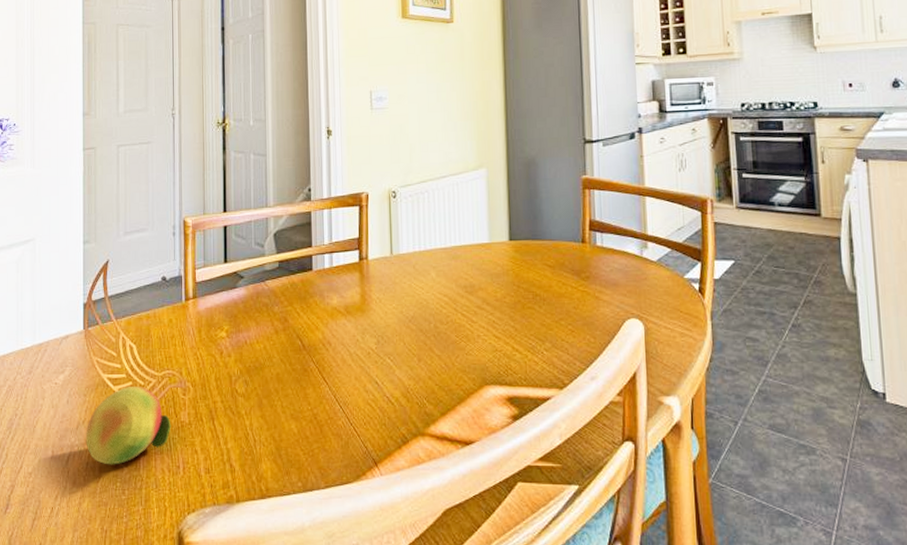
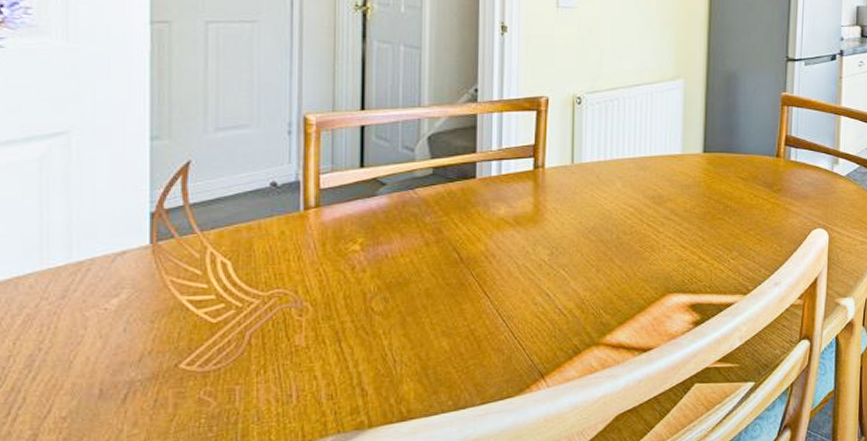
fruit: present [86,387,171,465] -> none [153,309,281,400]

